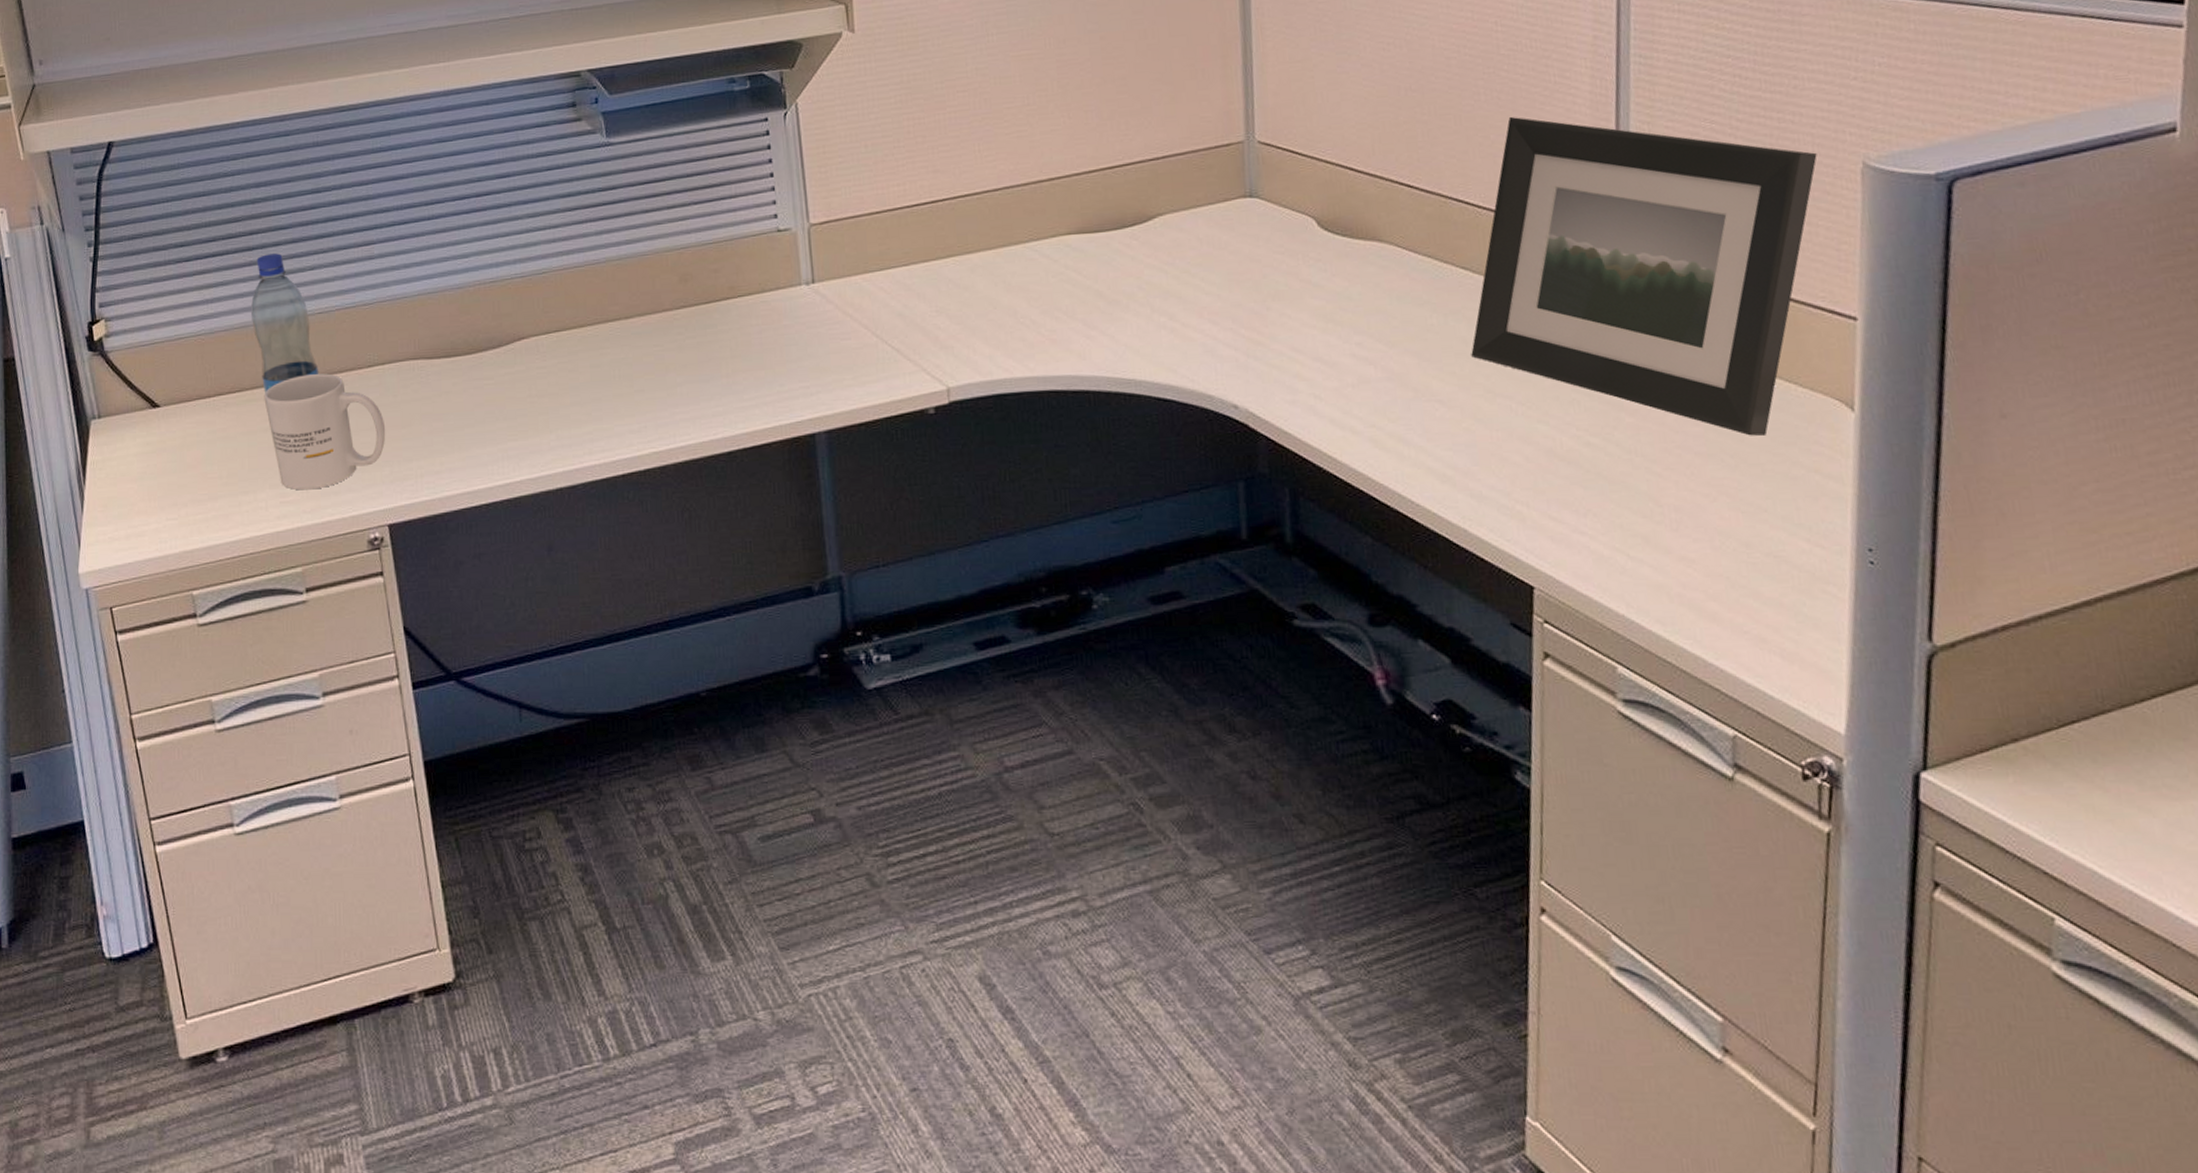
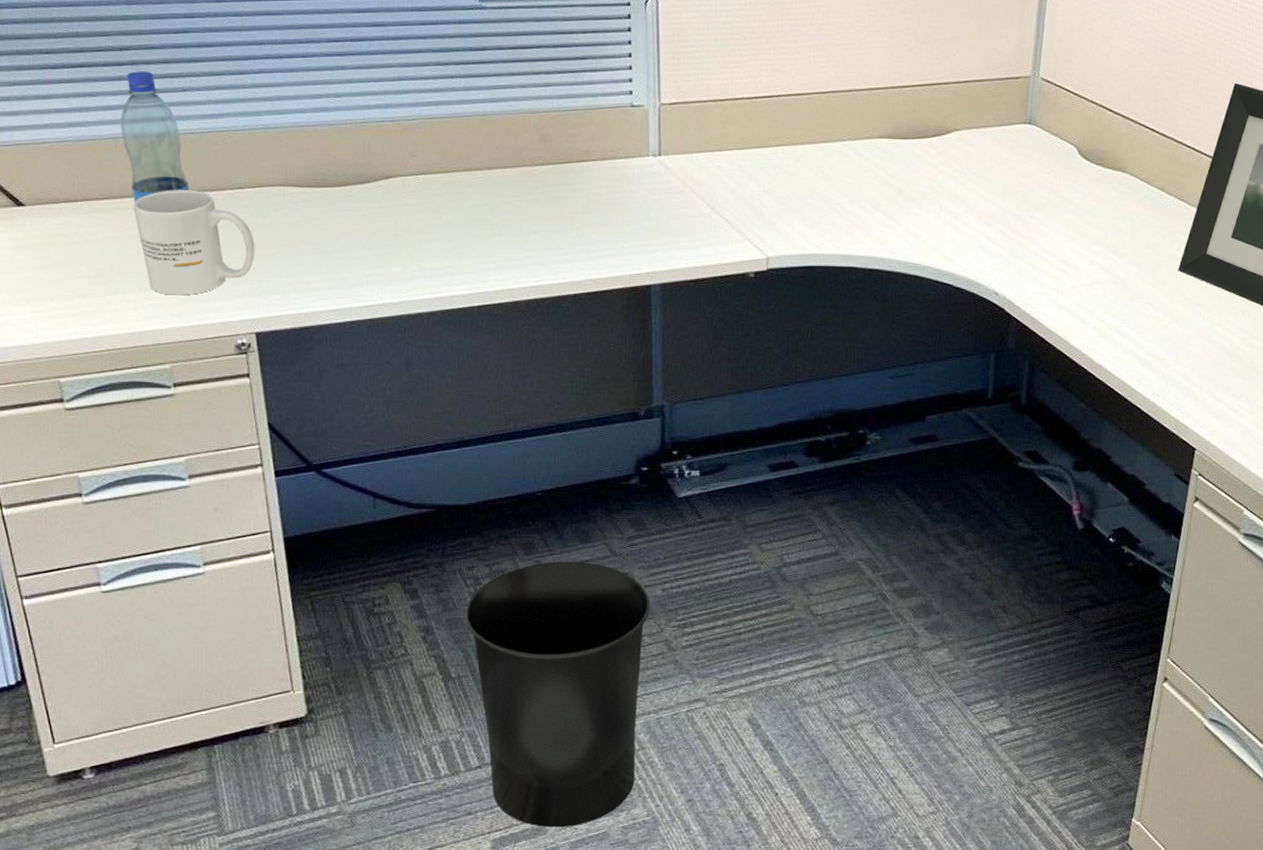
waste bin: none [627,776,844,1127] -> present [465,561,650,828]

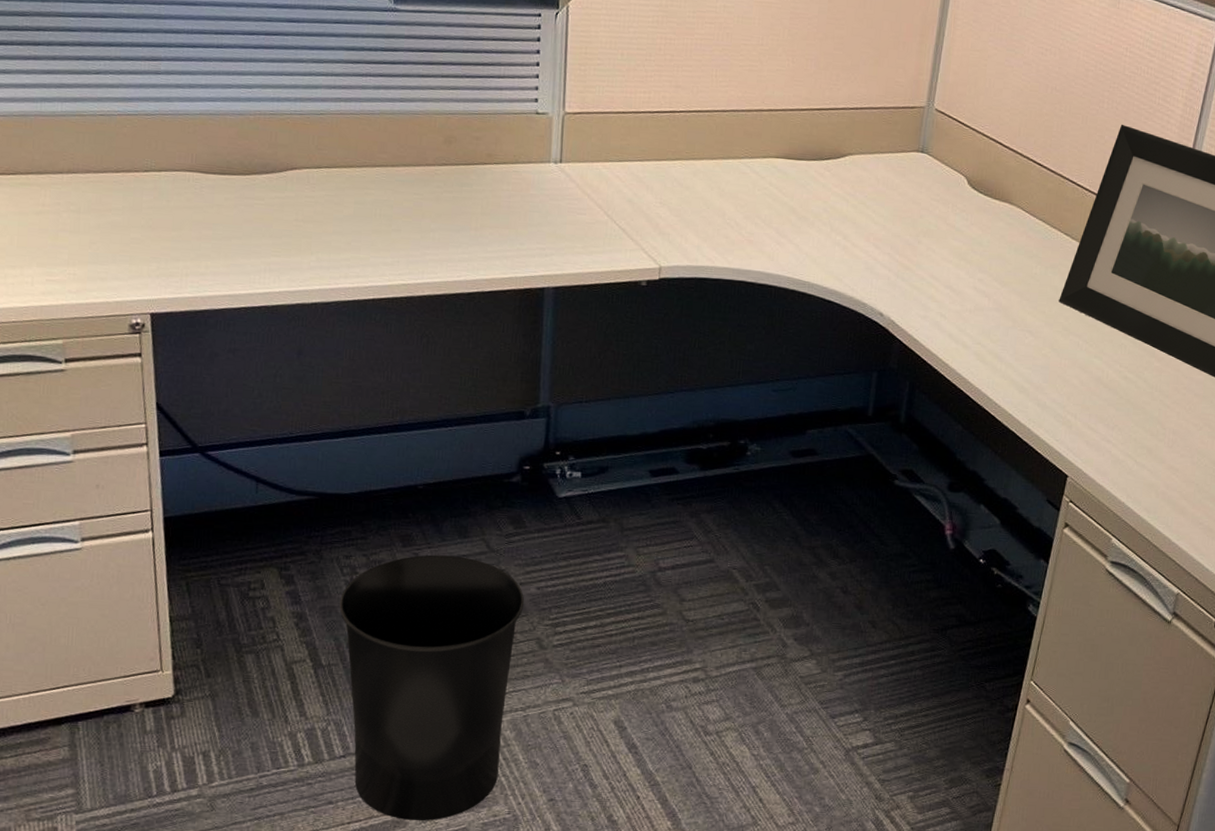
bottle: present [120,71,190,204] -> none [31,51,96,180]
mug: present [133,190,255,296] -> none [38,169,157,273]

